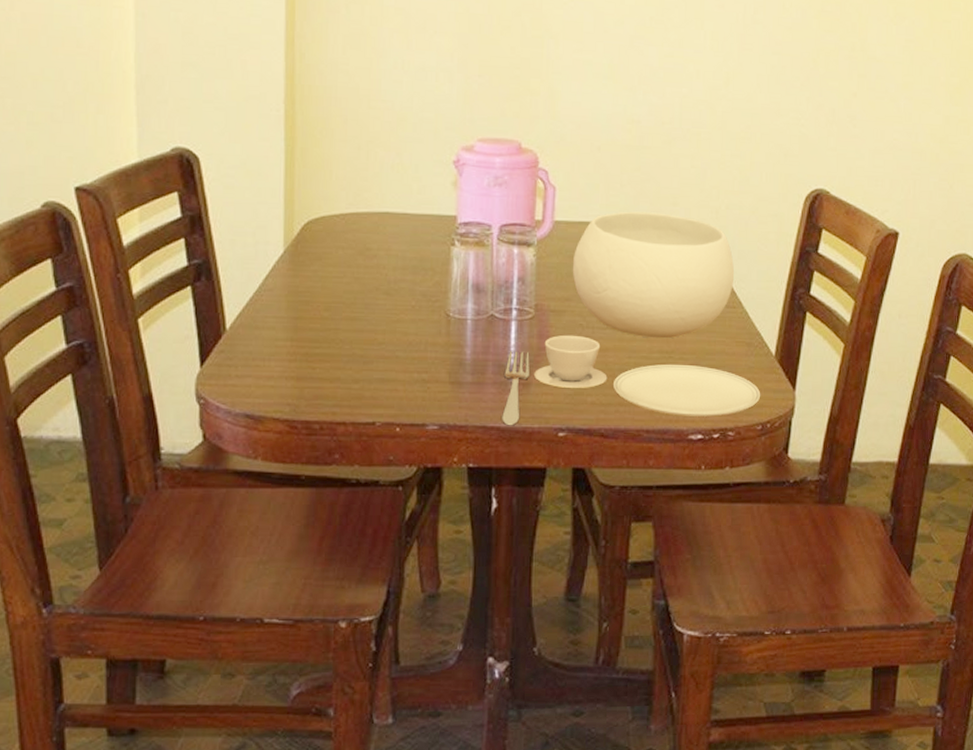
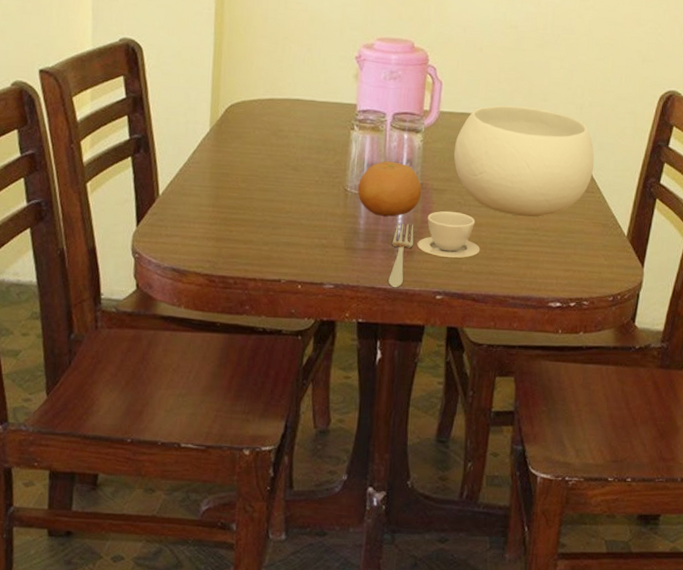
fruit: none [461,280,536,344] -> present [357,161,421,217]
plate: present [614,364,761,417] -> none [485,239,614,288]

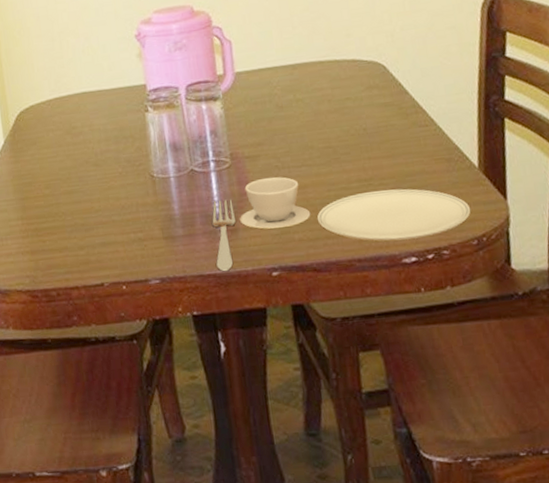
fruit: present [357,161,421,217] -> none [164,136,234,197]
bowl: present [453,105,595,218] -> none [258,45,422,169]
plate: none [485,239,614,288] -> present [317,188,471,241]

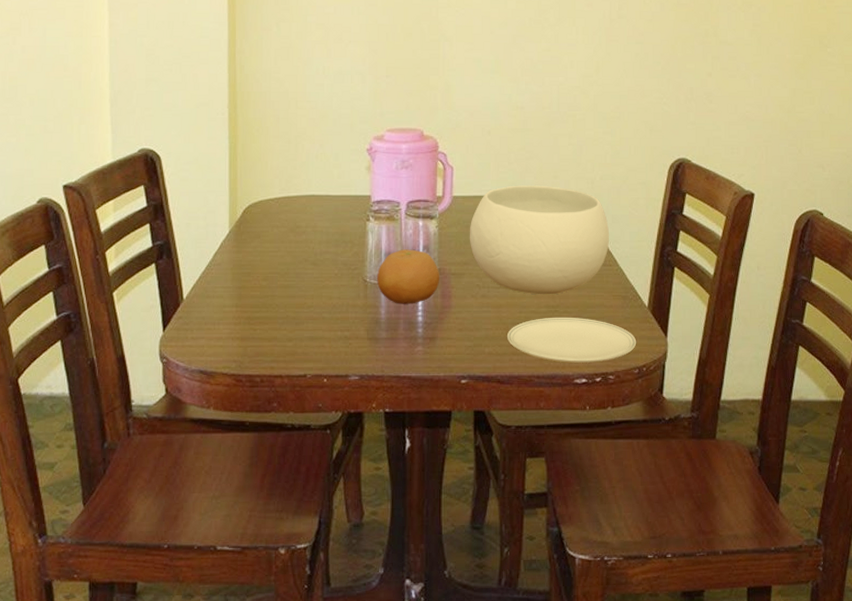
fruit: none [164,136,234,197] -> present [376,249,439,304]
fork: present [211,199,237,271] -> none [413,310,436,374]
teacup: present [239,177,311,229] -> none [438,294,502,340]
bowl: none [258,45,422,169] -> present [469,185,610,295]

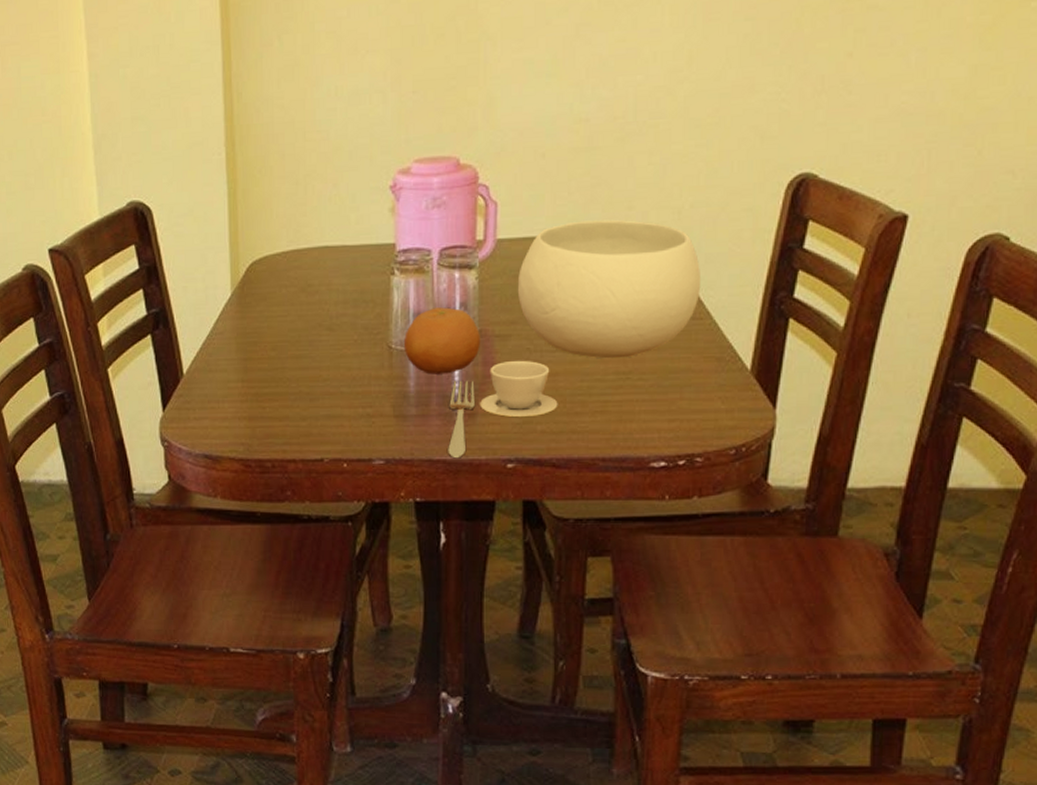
fork: none [413,310,436,374] -> present [448,380,476,457]
teacup: none [438,294,502,340] -> present [479,360,558,417]
plate: present [507,317,637,363] -> none [565,385,734,442]

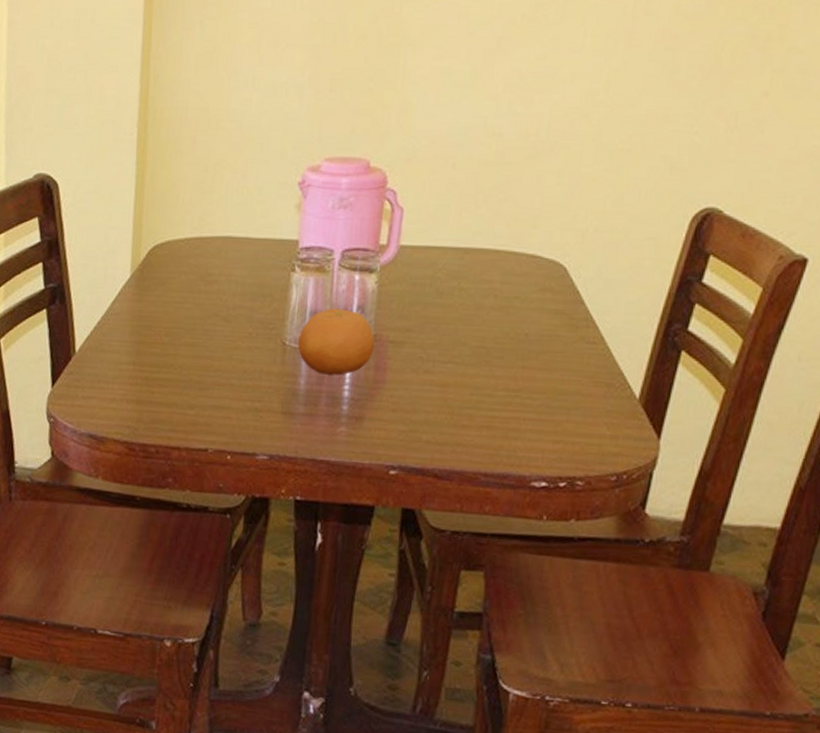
fork: present [448,380,476,457] -> none [332,383,365,460]
teacup: present [479,360,558,417] -> none [367,367,446,425]
bowl: present [517,219,702,359] -> none [415,234,599,376]

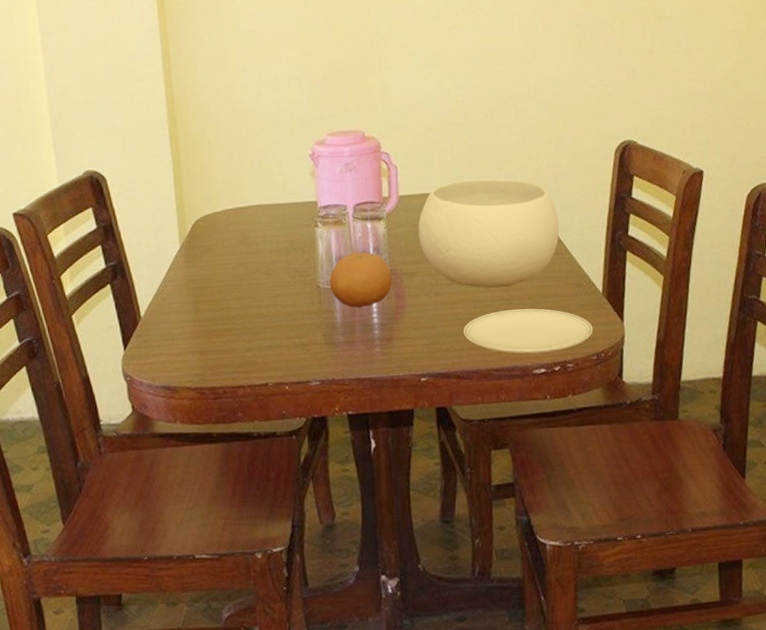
bowl: none [415,234,599,376] -> present [418,178,560,288]
plate: none [452,403,619,464] -> present [463,308,594,354]

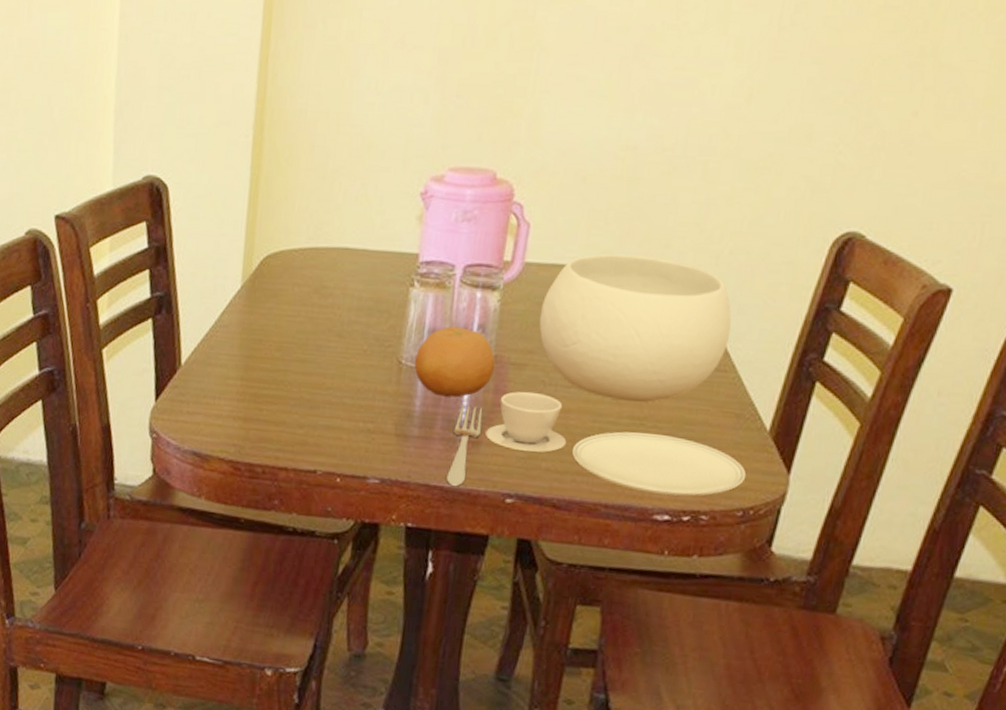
fork: none [370,311,392,375] -> present [446,405,483,486]
teacup: none [394,292,458,339] -> present [484,391,567,452]

